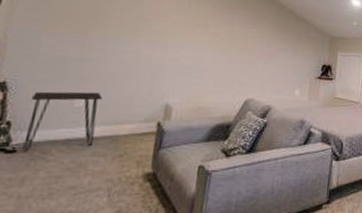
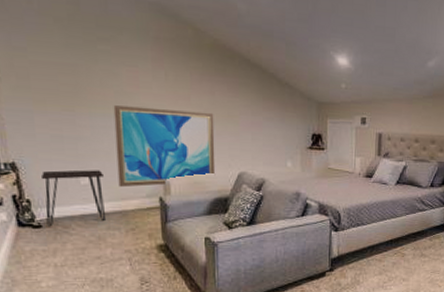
wall art: none [115,30,230,111] -> present [113,105,216,188]

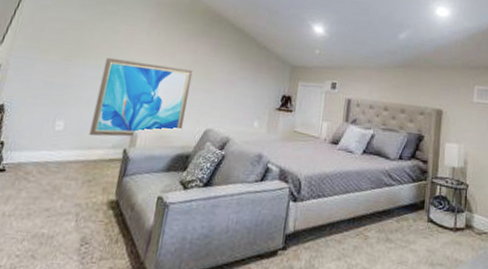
desk: present [41,170,107,227] -> none [10,115,79,172]

